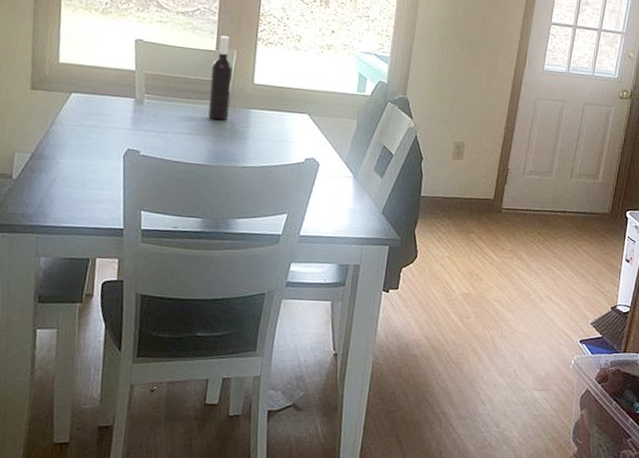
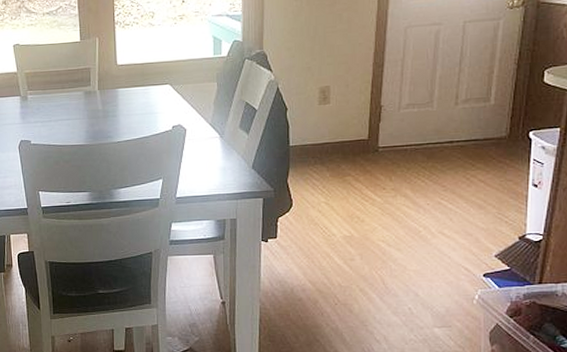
wine bottle: present [208,36,233,121] -> none [79,26,100,104]

